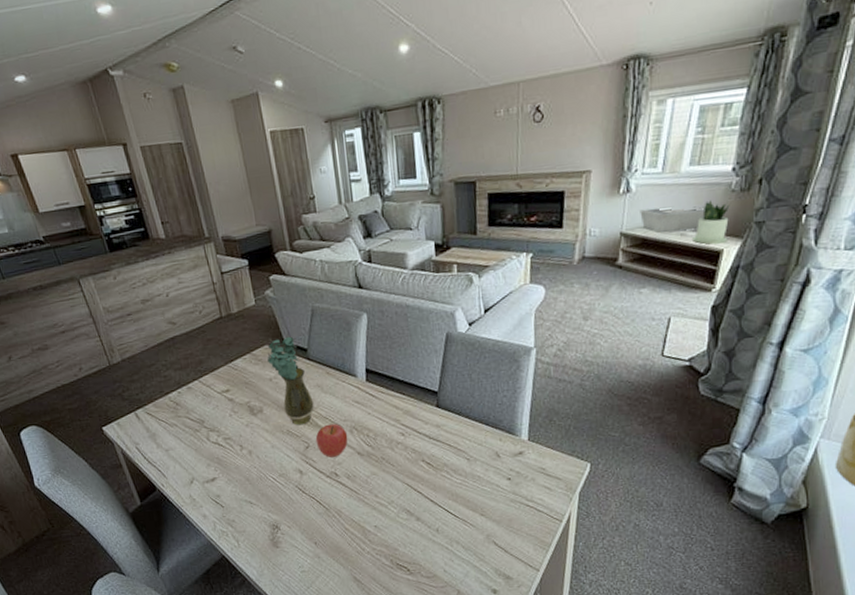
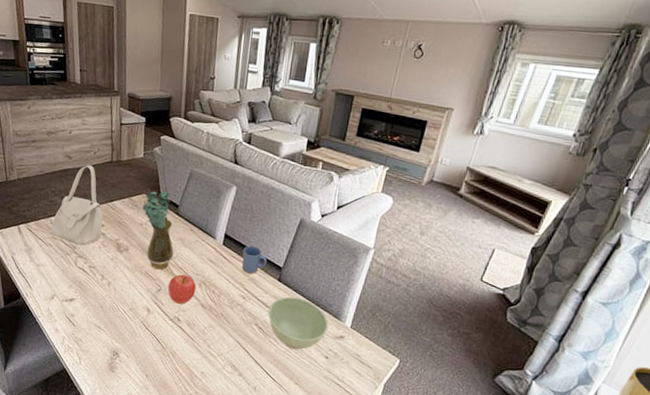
handbag: none [171,327,230,418] -> present [51,165,103,245]
mug: none [390,375,420,407] -> present [242,245,267,274]
bowl: none [432,420,504,479] -> present [268,296,329,350]
decorative box: present [640,206,705,233] -> none [487,151,544,179]
planter: present [693,200,731,244] -> none [527,157,567,196]

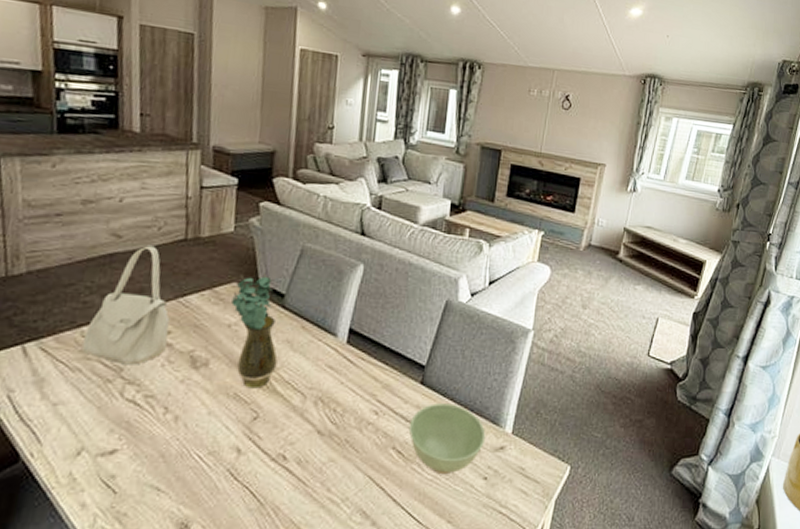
fruit: present [167,274,197,304] -> none [268,391,311,434]
mug: present [242,245,267,274] -> none [373,341,406,379]

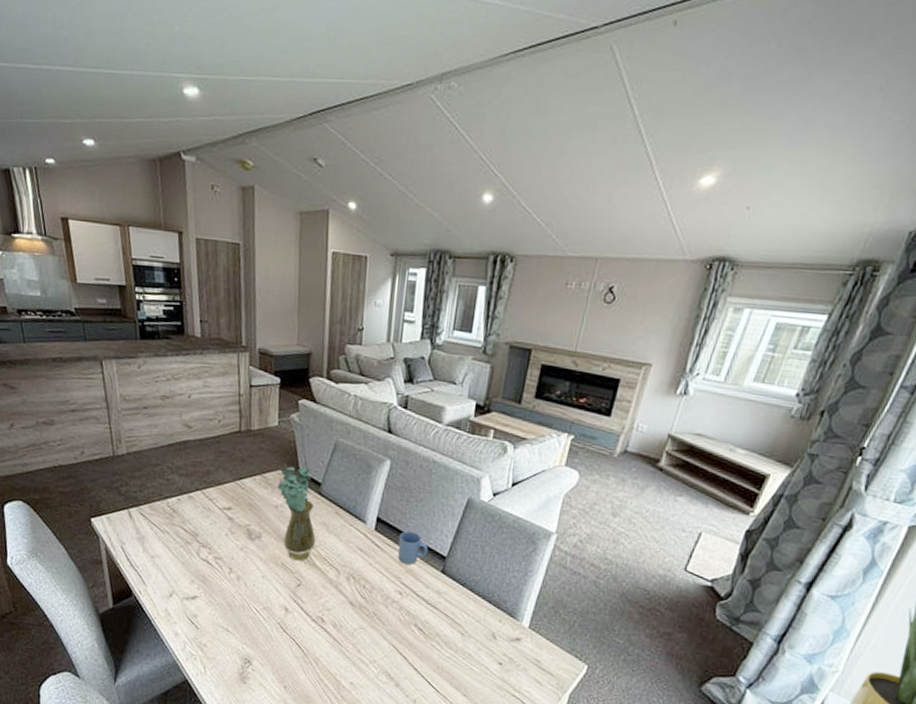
handbag: present [80,246,170,365] -> none [167,435,231,533]
mug: none [373,341,406,379] -> present [398,531,428,565]
bowl: present [408,403,486,475] -> none [429,591,503,655]

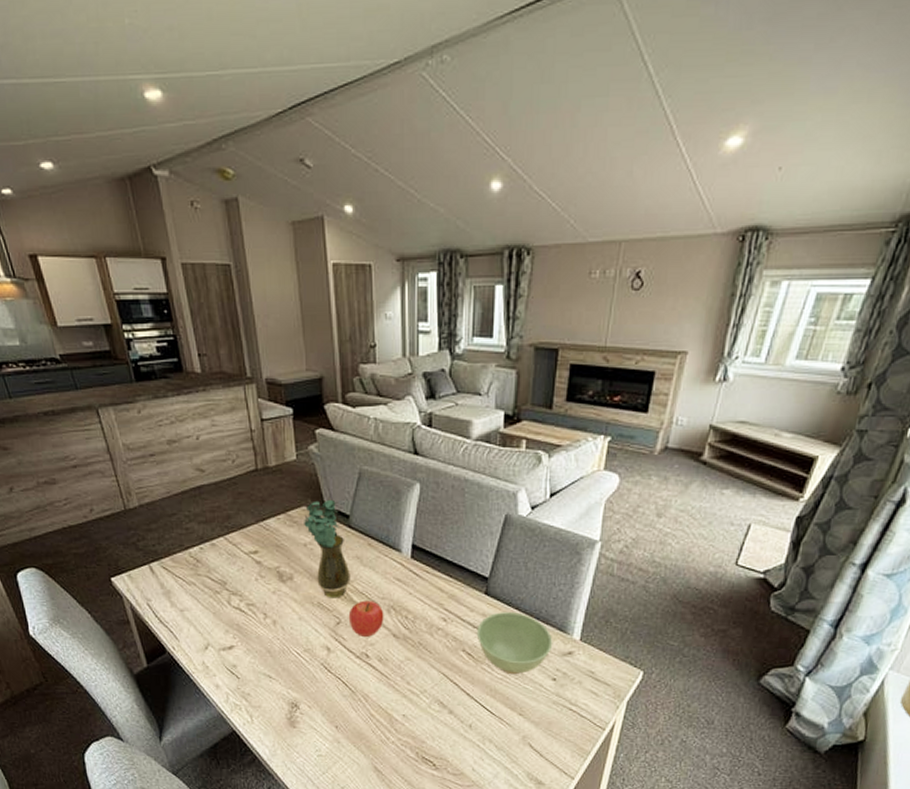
fruit: none [309,566,344,602] -> present [348,600,384,637]
mug: present [398,531,428,565] -> none [437,555,469,590]
bowl: none [429,591,503,655] -> present [476,612,553,675]

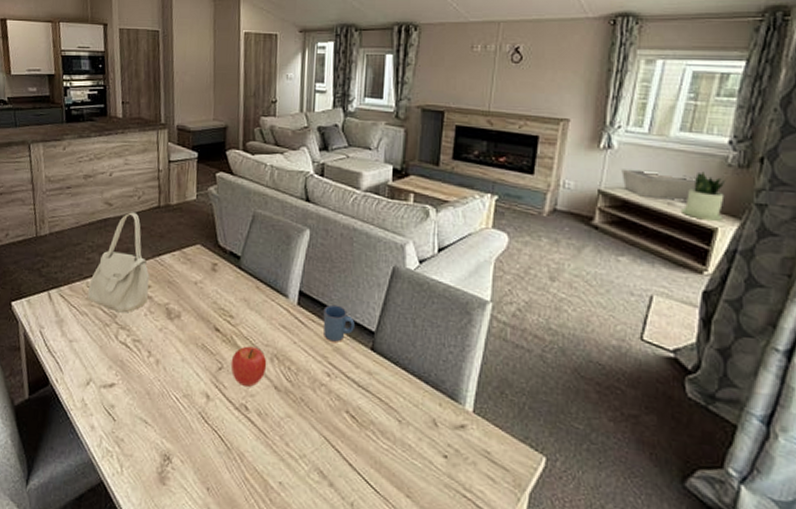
handbag: none [191,477,257,580] -> present [87,212,150,313]
vase: present [304,496,351,598] -> none [197,236,237,341]
mug: none [437,555,469,590] -> present [323,304,355,342]
bowl: present [476,612,553,675] -> none [361,371,444,447]
decorative box: none [734,402,806,431] -> present [621,169,697,201]
planter: none [787,400,835,449] -> present [682,171,728,221]

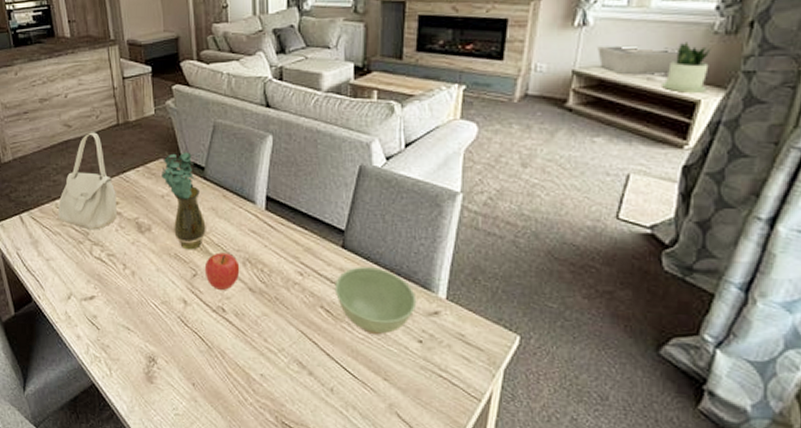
vase: none [197,236,237,341] -> present [161,149,206,250]
mug: present [323,304,355,342] -> none [292,207,324,243]
bowl: none [361,371,444,447] -> present [334,267,417,335]

